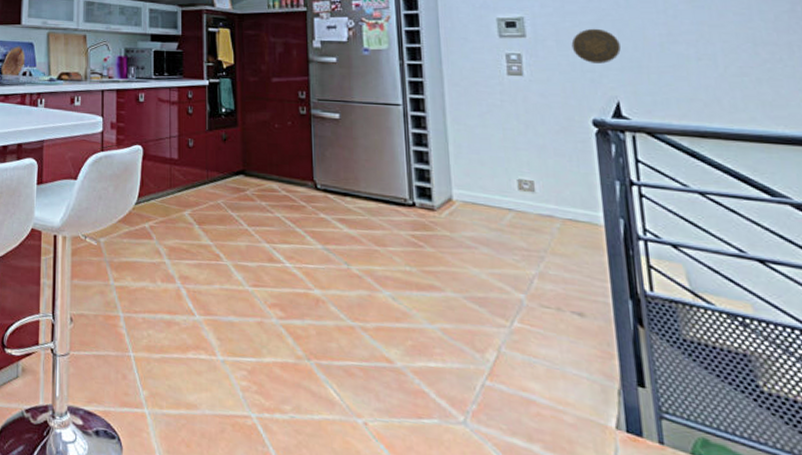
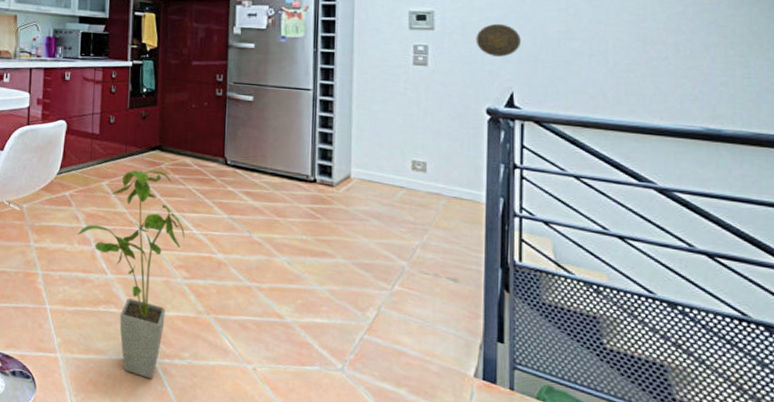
house plant: none [159,196,277,438] -> present [77,169,185,379]

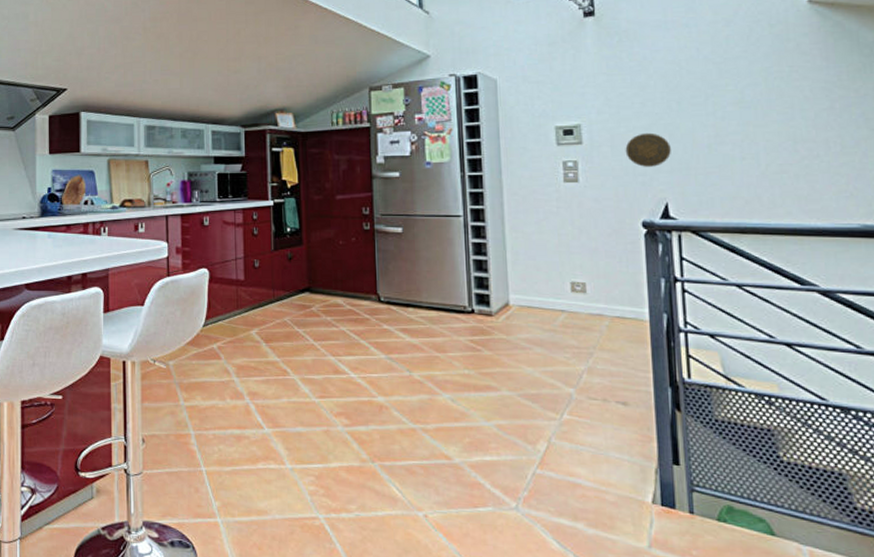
house plant: present [77,169,185,379] -> none [228,313,342,536]

